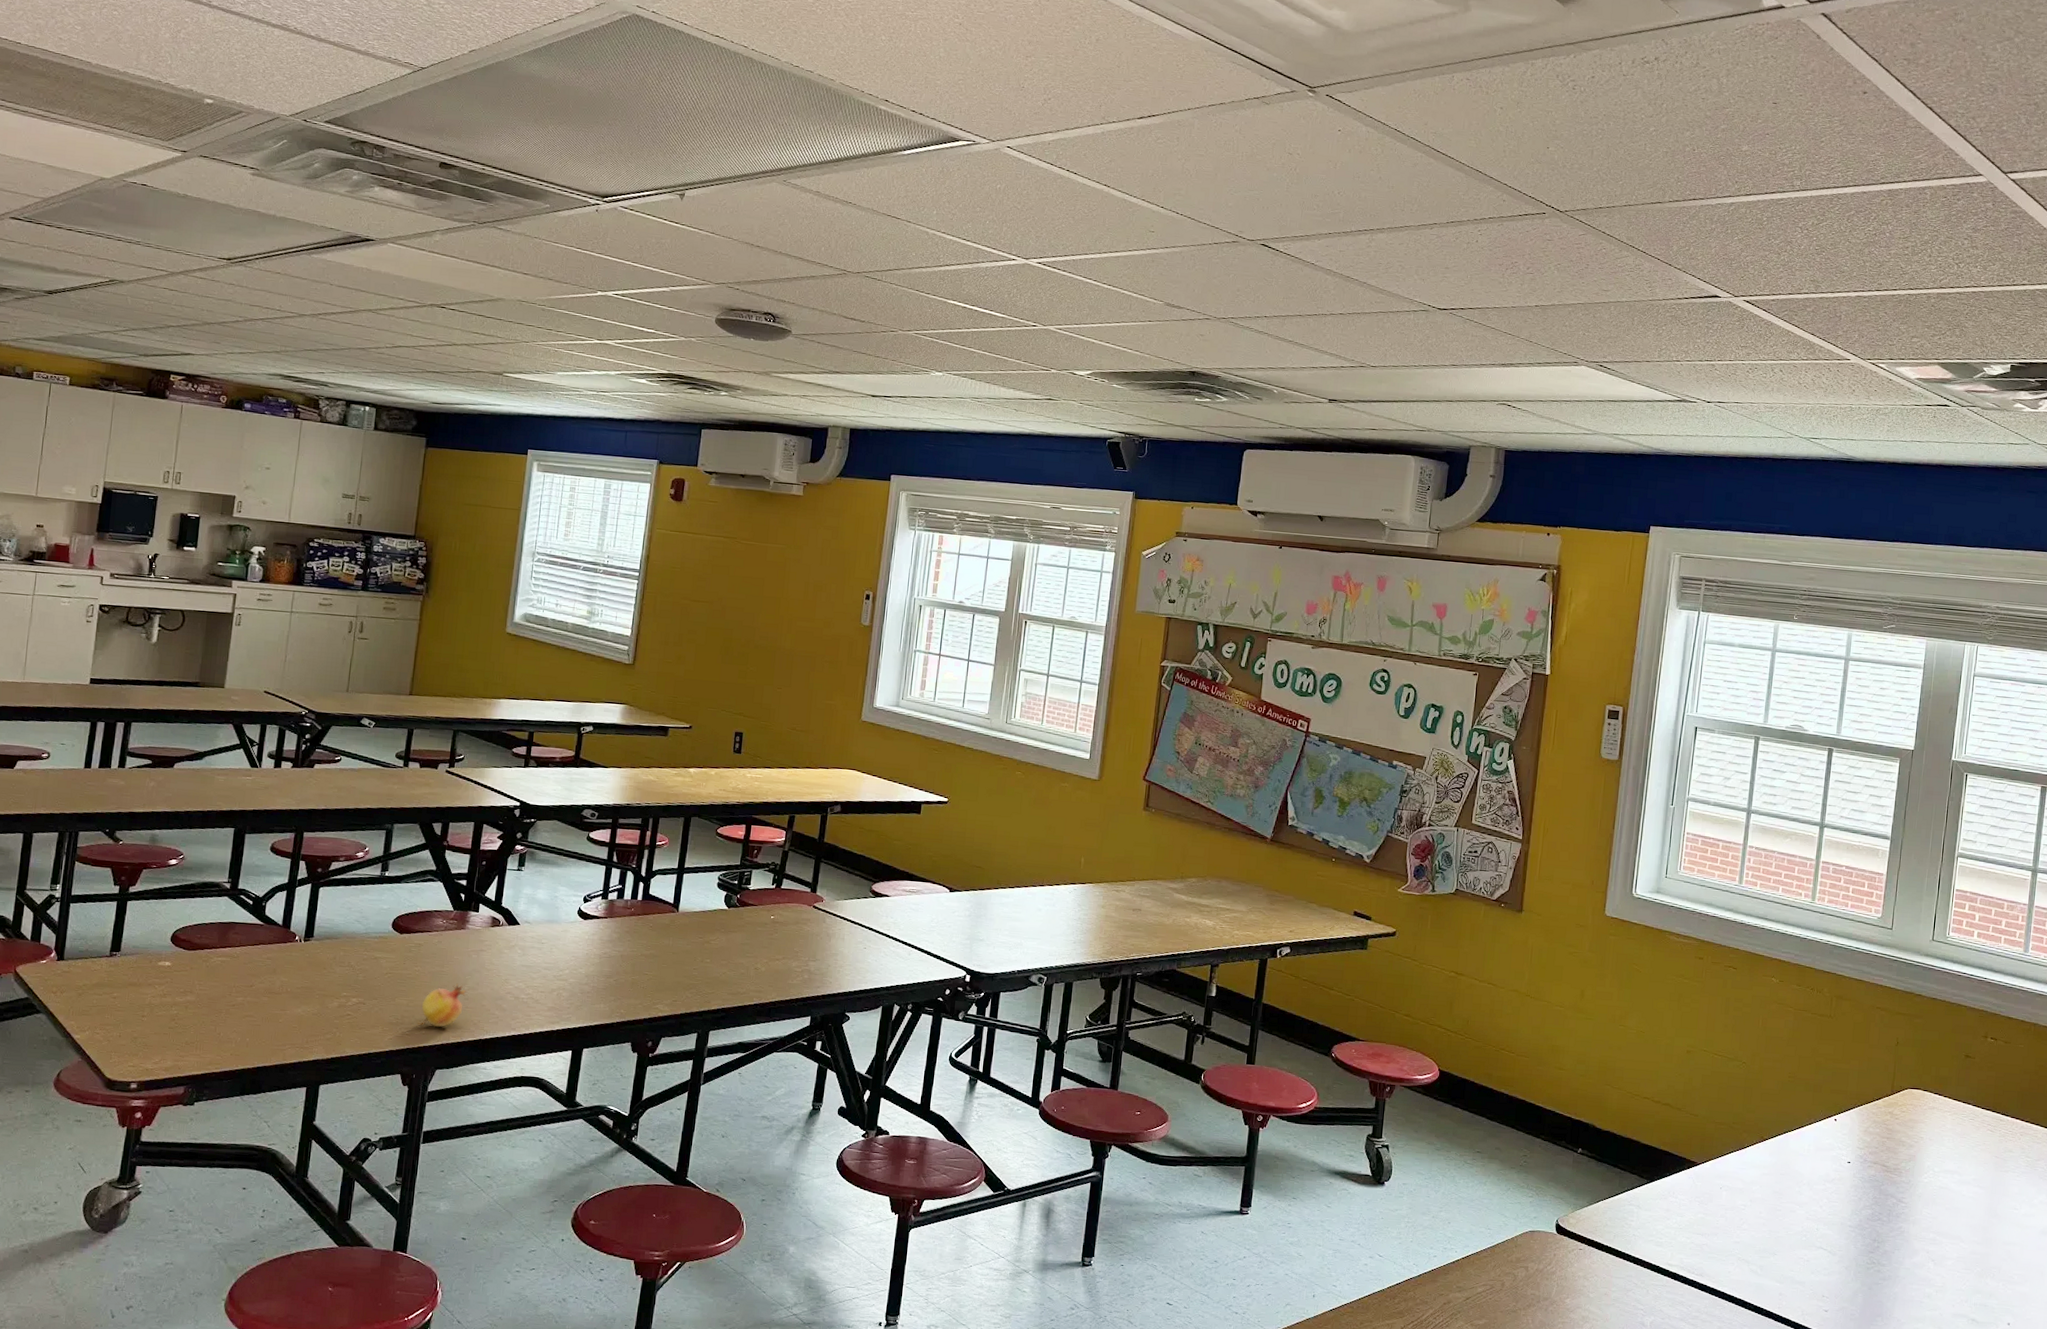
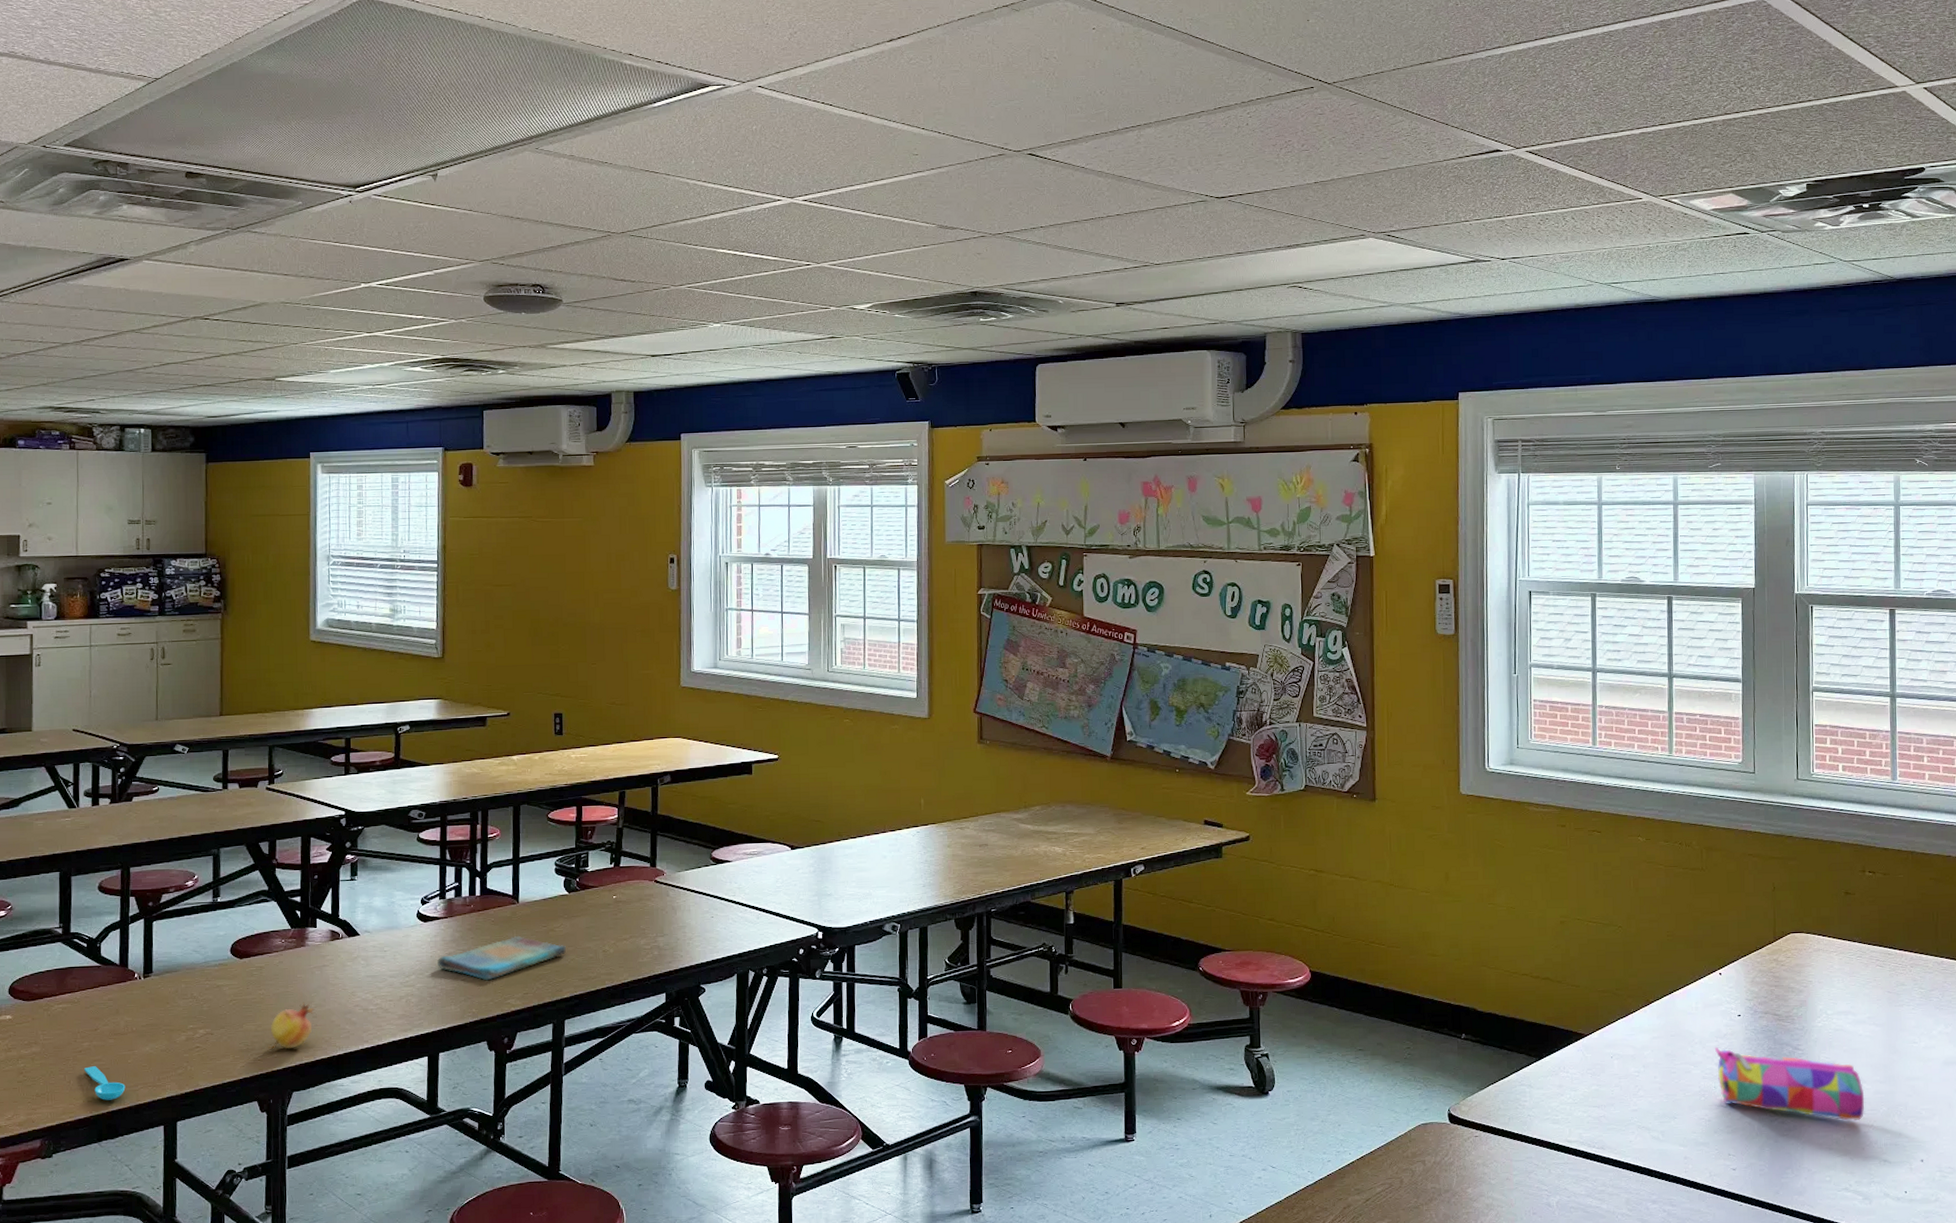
spoon: none [235,1021,274,1057] -> present [84,1066,126,1100]
dish towel: none [592,944,720,984] -> present [437,936,567,981]
pencil case: none [1821,1190,1961,1278] -> present [1714,1047,1865,1121]

